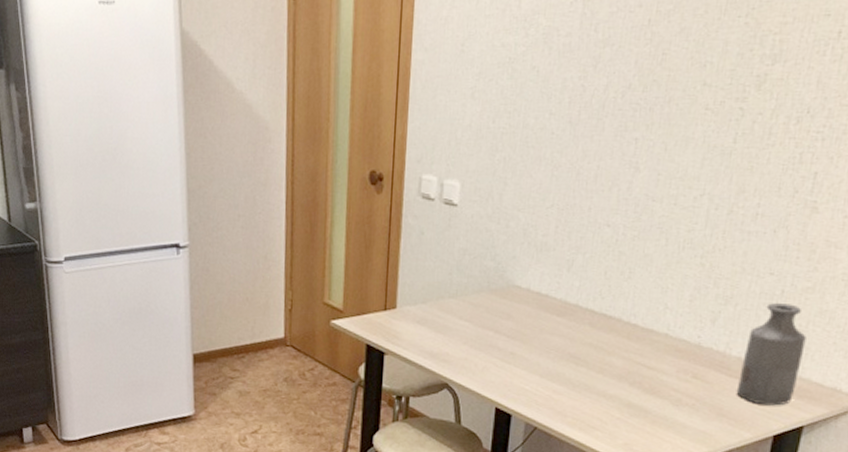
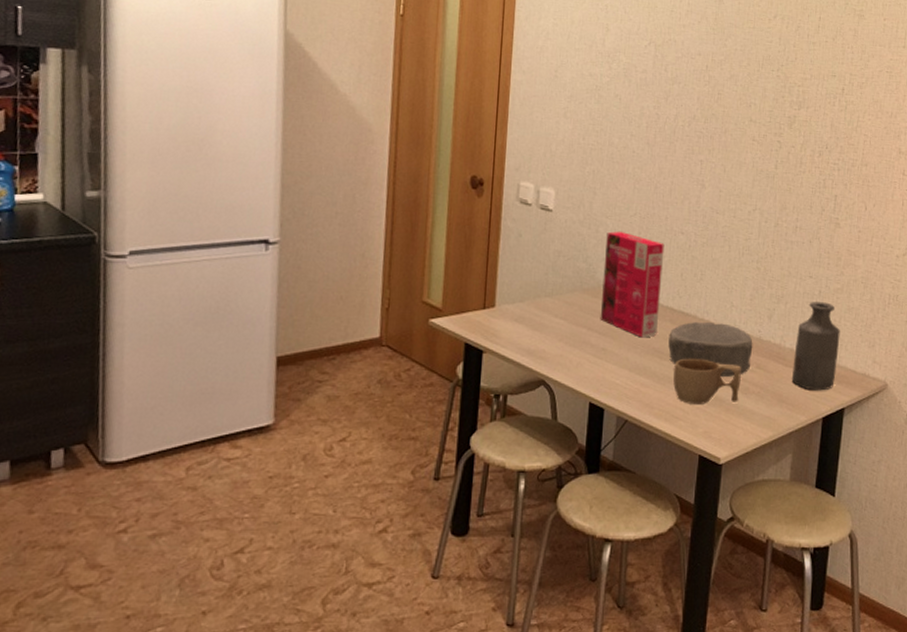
cereal box: none [508,226,586,342] -> present [600,231,665,338]
bowl: none [586,324,690,386] -> present [668,321,753,377]
cup: none [590,365,673,415] -> present [673,358,741,404]

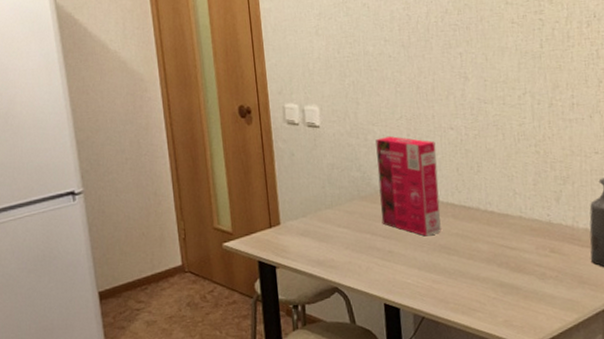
bowl: present [668,321,753,377] -> none [453,212,544,265]
cup: present [673,358,741,404] -> none [463,249,537,295]

